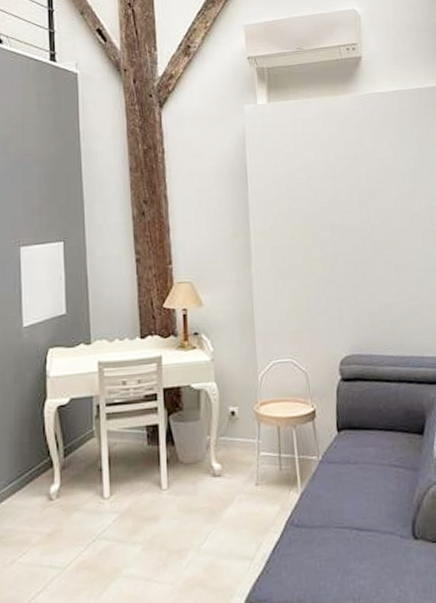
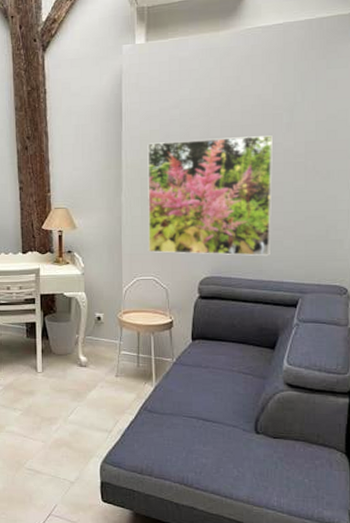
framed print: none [275,200,409,331] -> present [147,135,273,257]

